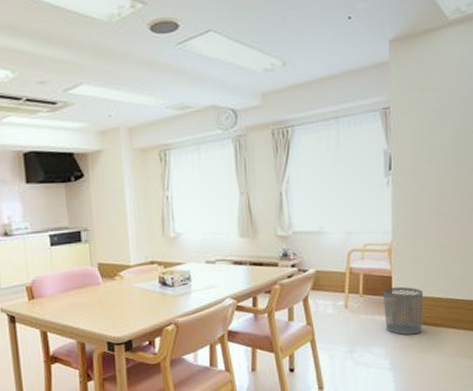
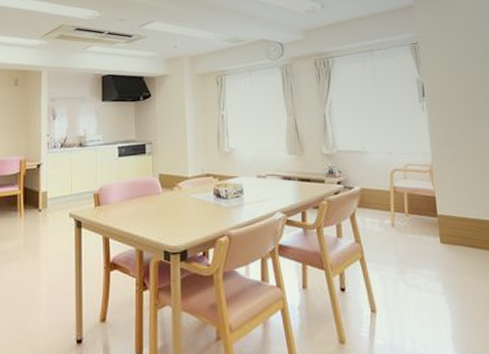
waste bin: present [383,286,424,335] -> none [428,207,472,258]

